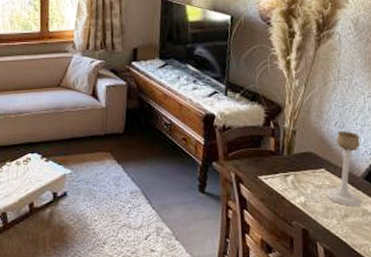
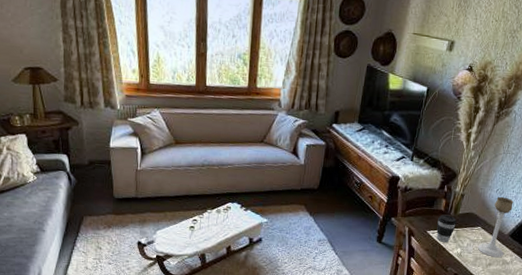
coffee cup: none [269,155,294,189] -> present [436,214,457,242]

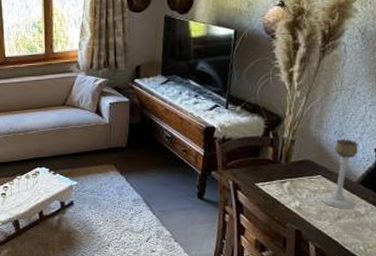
coffee cup: present [436,214,457,242] -> none [266,164,291,195]

